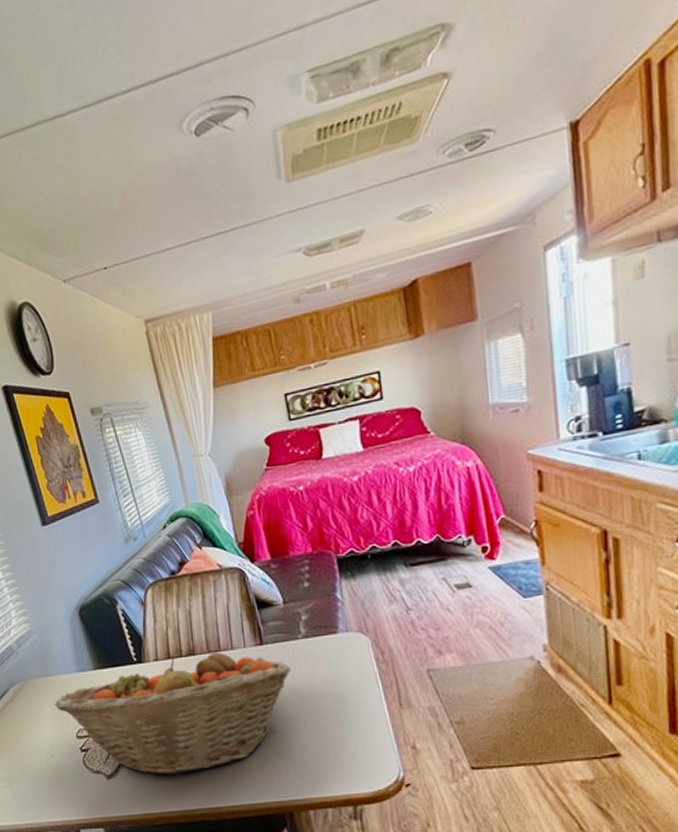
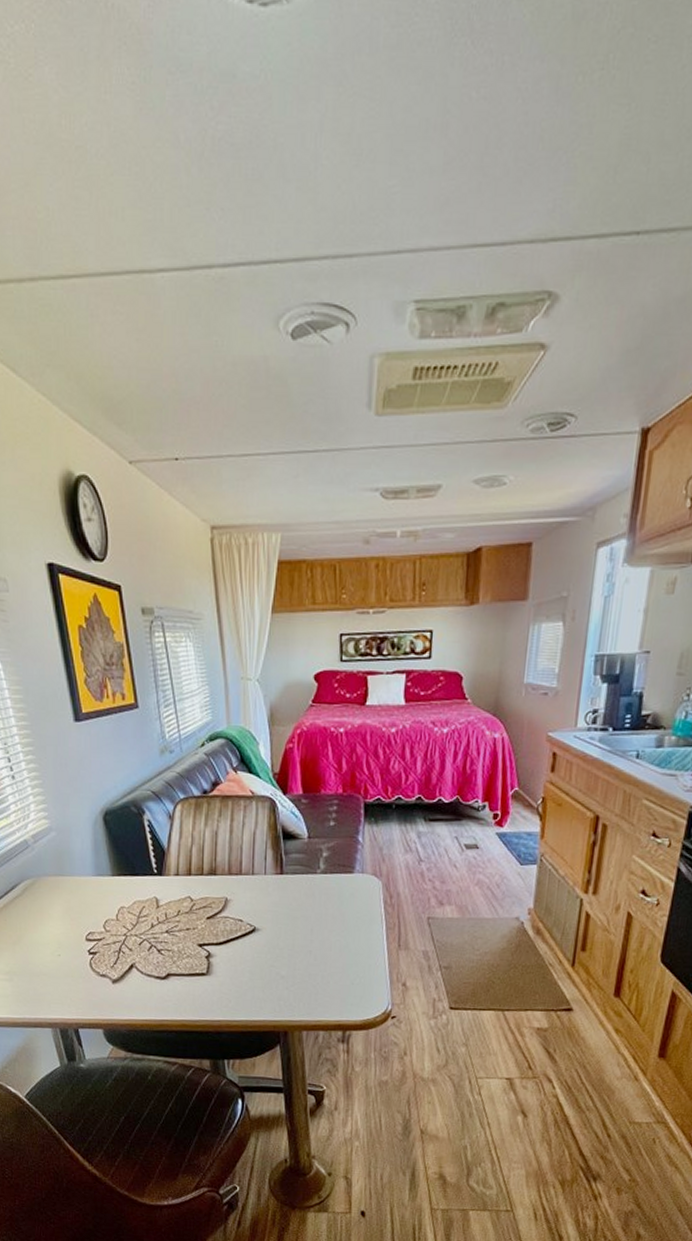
fruit basket: present [54,652,291,775] -> none [66,871,305,986]

